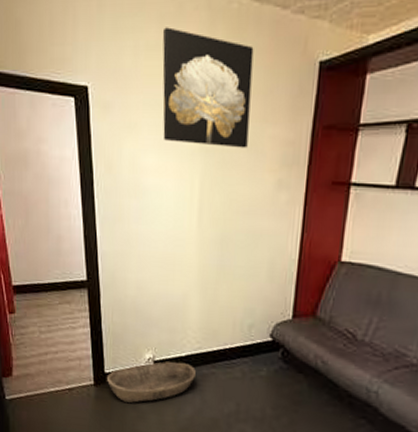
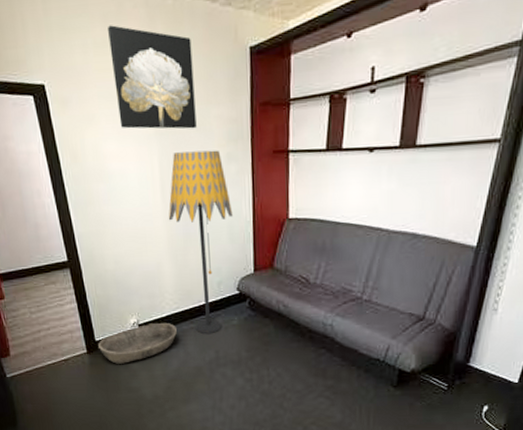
floor lamp: none [202,173,276,383] -> present [168,150,233,335]

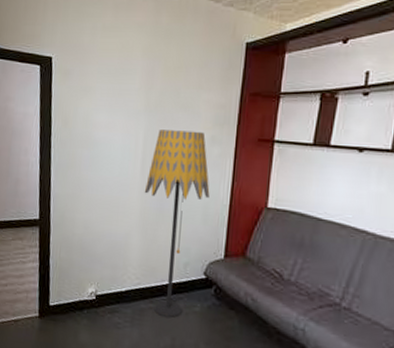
basket: present [98,322,177,364] -> none [51,296,134,335]
wall art: present [108,25,197,129] -> none [113,14,192,110]

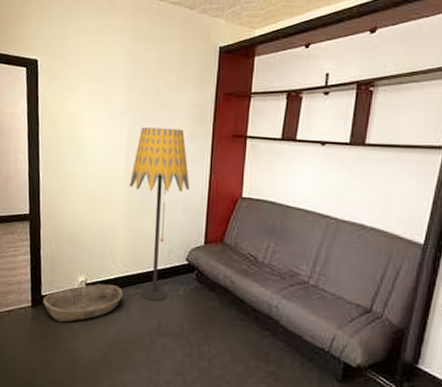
basket: none [51,296,134,335] -> present [43,283,122,322]

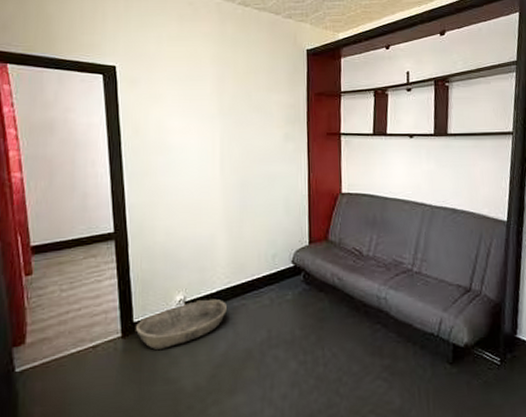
floor lamp: present [129,127,190,302] -> none [225,130,289,312]

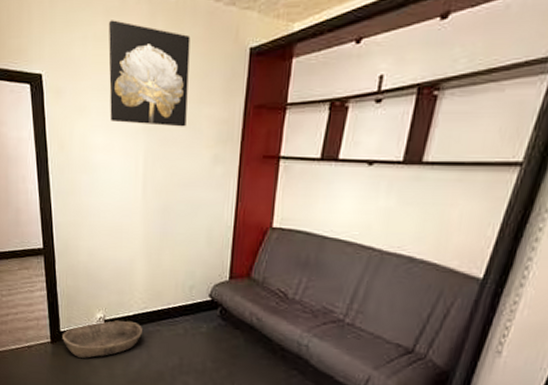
wall art: none [183,24,258,111] -> present [108,20,190,127]

